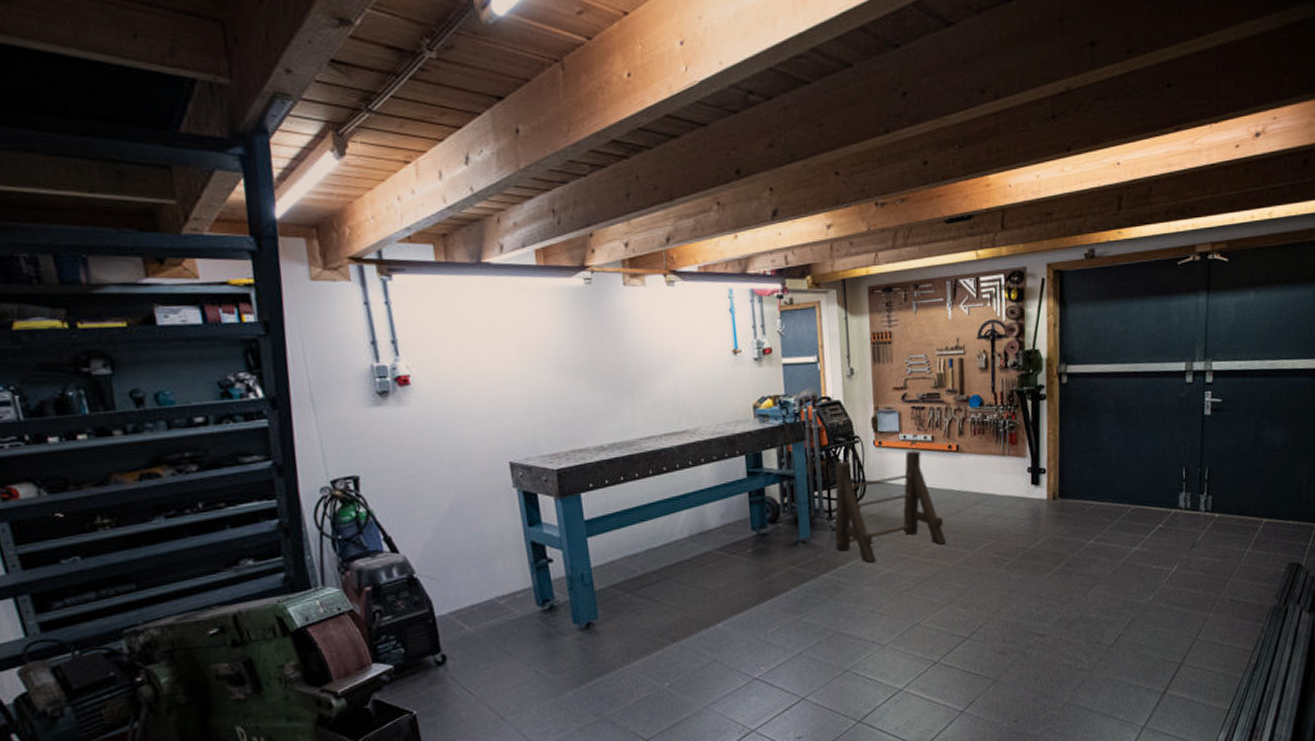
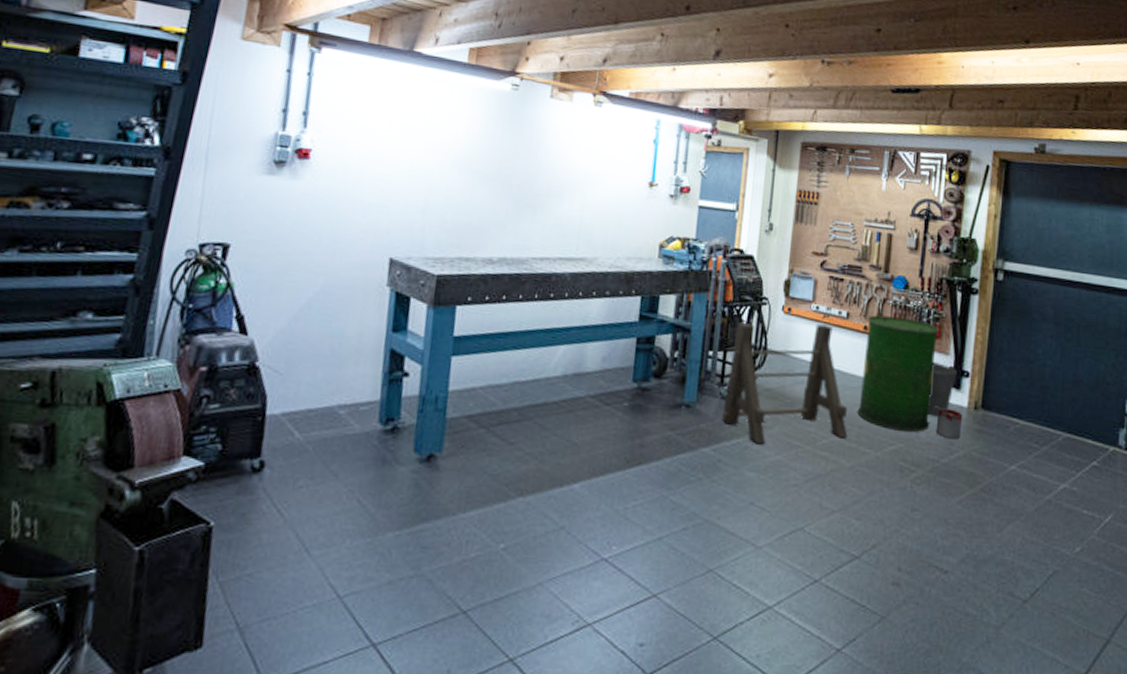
metal drum: none [951,431,1015,530] -> present [857,315,939,432]
bucket: none [1012,465,1035,512] -> present [927,362,957,417]
paint can: none [1017,503,1044,528] -> present [933,406,963,440]

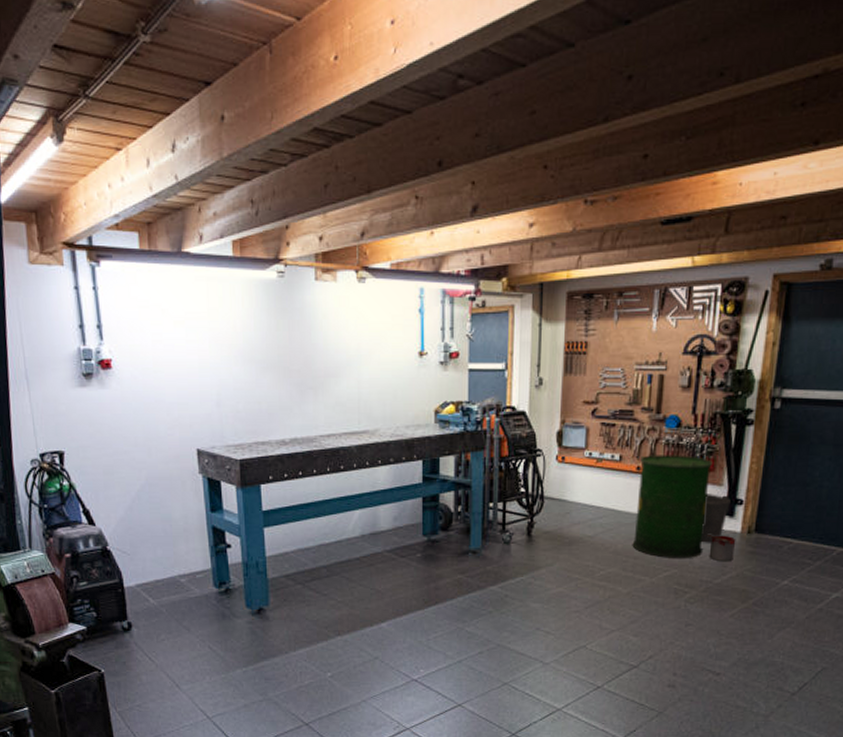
sawhorse: present [720,323,848,445] -> none [504,469,624,580]

